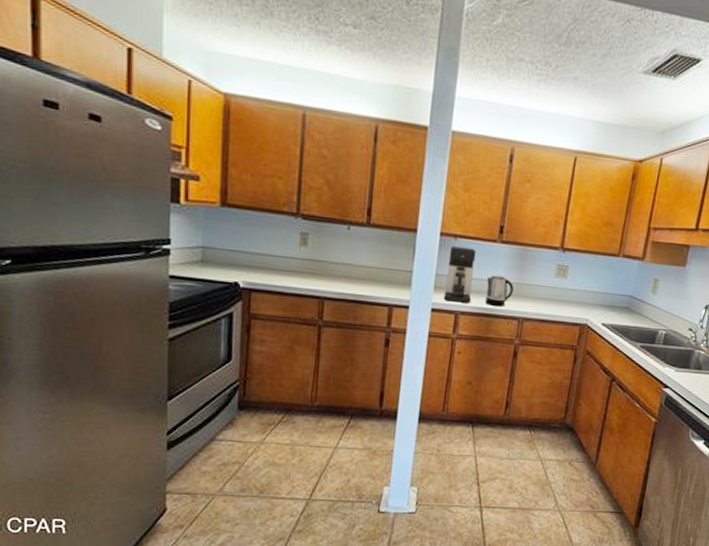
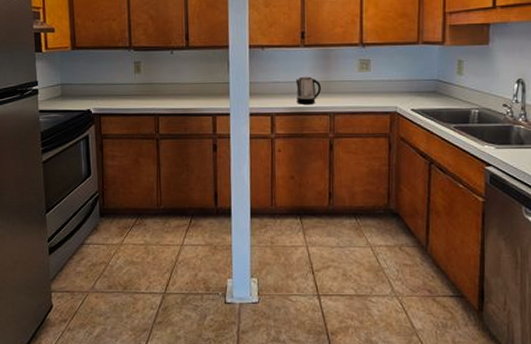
coffee maker: present [443,246,477,303] -> none [259,55,284,105]

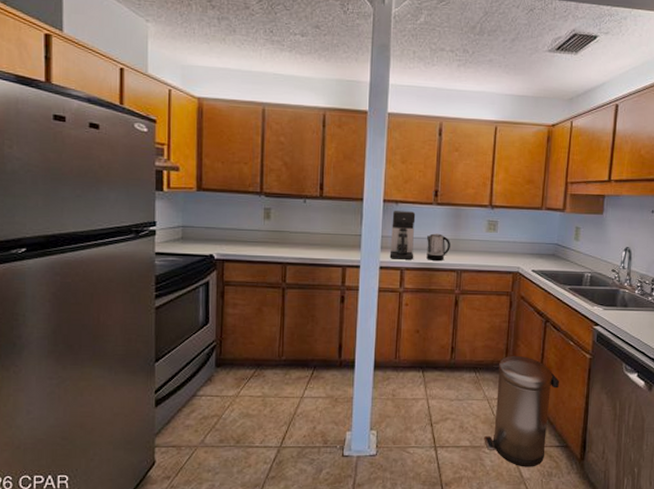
coffee maker: none [259,55,284,105] -> present [389,211,416,260]
pedal bin: none [370,200,449,318] -> present [484,355,559,467]

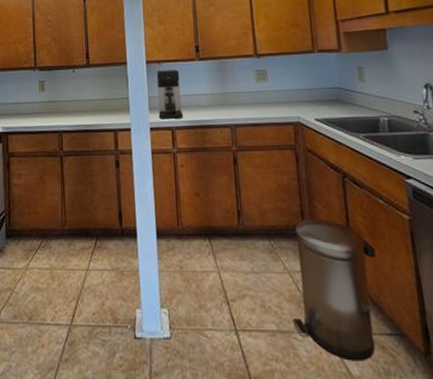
kettle: present [426,233,451,261] -> none [193,89,221,117]

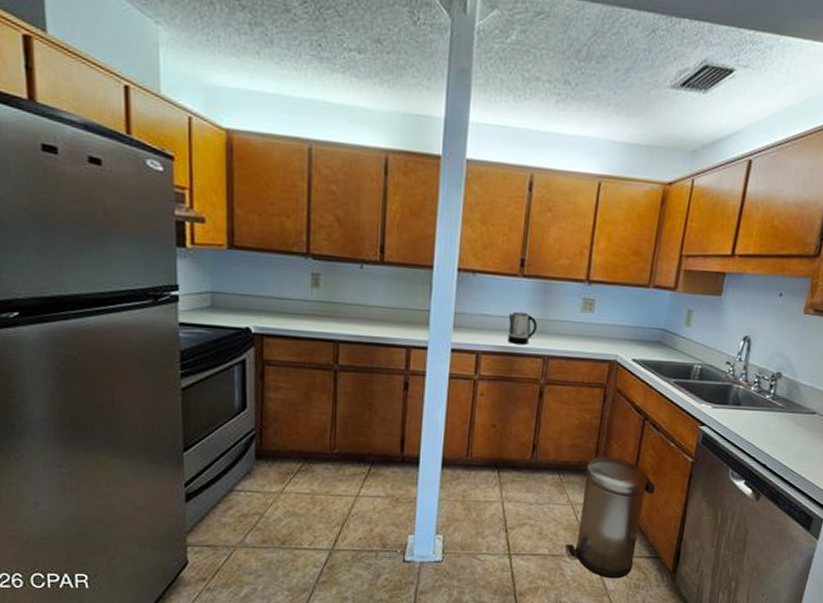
coffee maker: present [156,69,184,119] -> none [463,282,497,342]
kettle: none [193,89,221,117] -> present [508,311,538,344]

